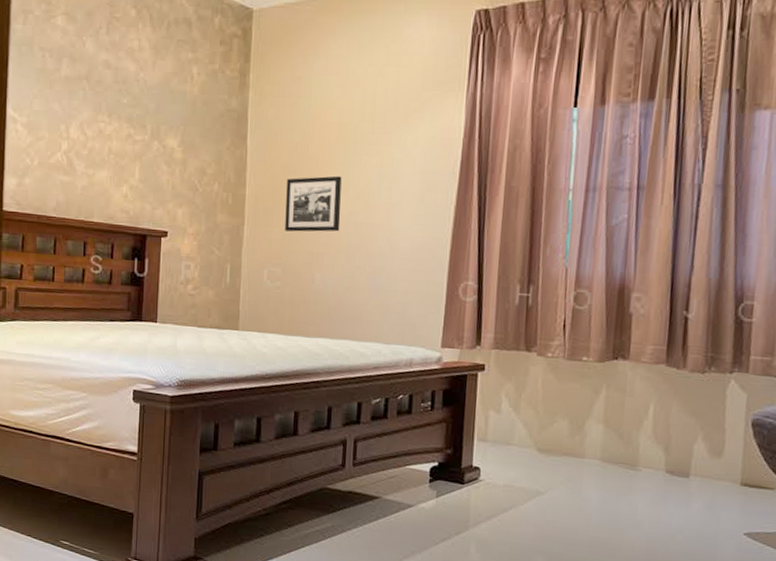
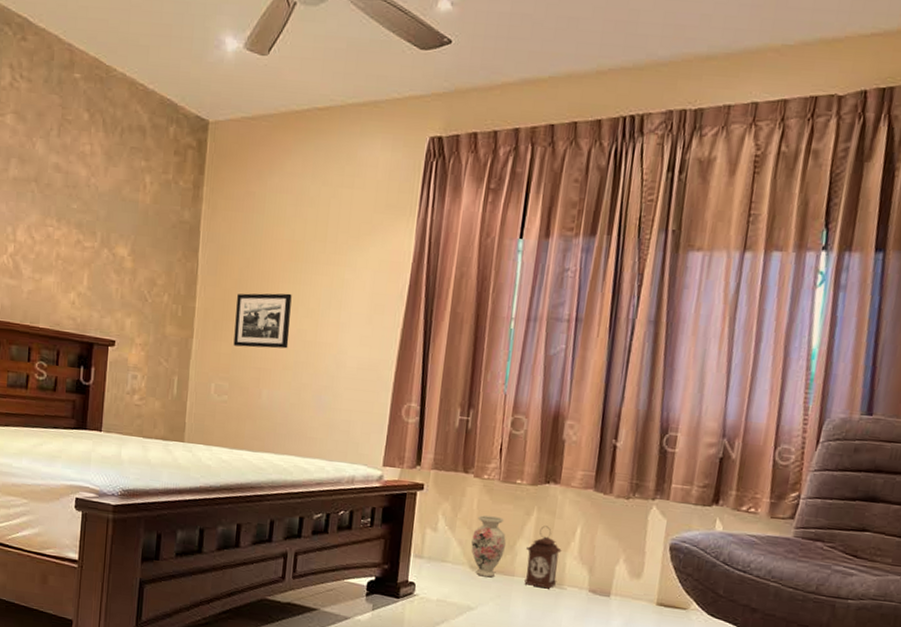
vase: none [537,395,574,460] -> present [471,515,506,578]
lantern: none [596,404,634,471] -> present [524,525,562,589]

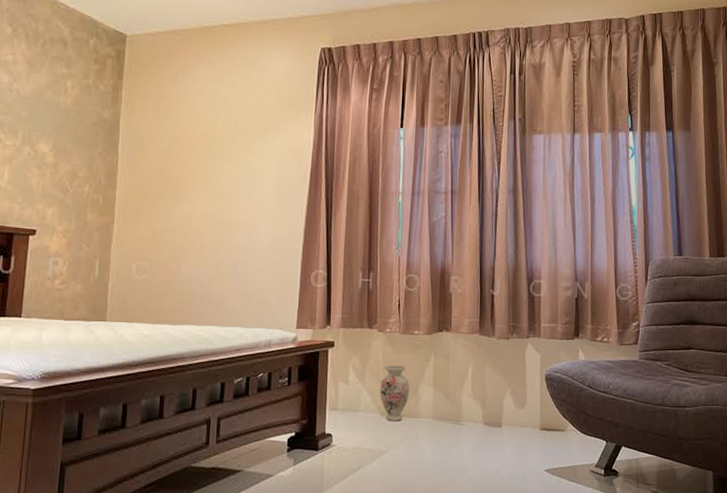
picture frame: present [233,293,292,349] -> none [153,180,207,229]
lantern: present [524,525,562,589] -> none [428,369,458,426]

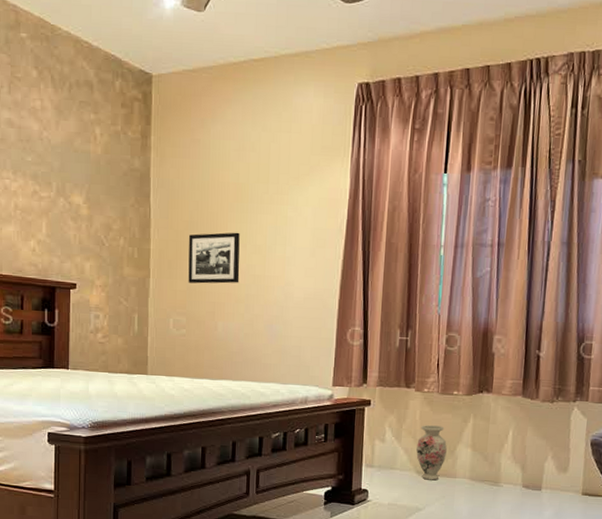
picture frame: none [153,180,207,229] -> present [188,232,240,284]

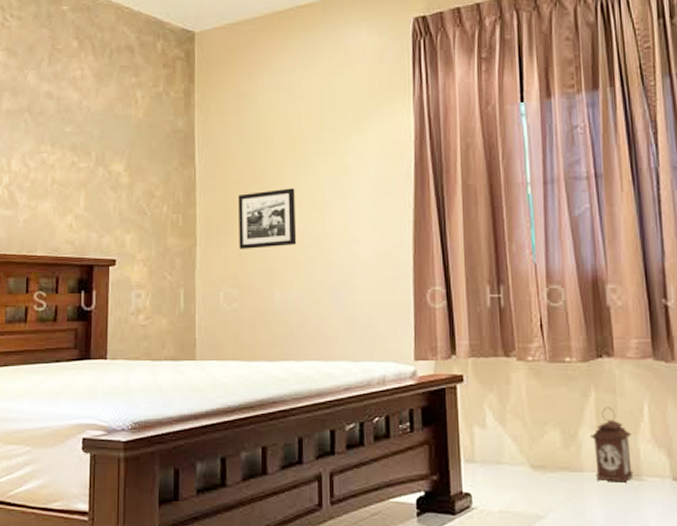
vase: present [416,425,447,481] -> none [527,403,566,477]
lantern: none [465,431,497,487] -> present [591,407,634,483]

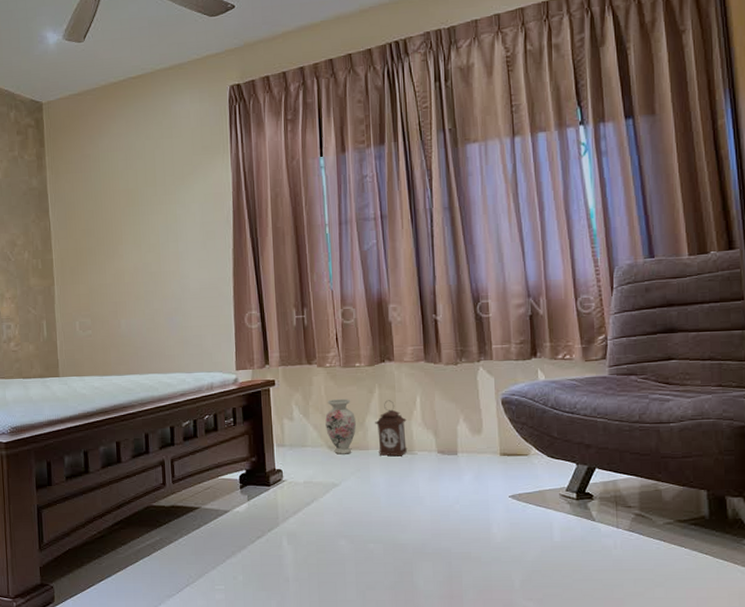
picture frame: present [239,188,297,249] -> none [87,234,138,286]
vase: none [527,403,566,477] -> present [325,399,356,455]

